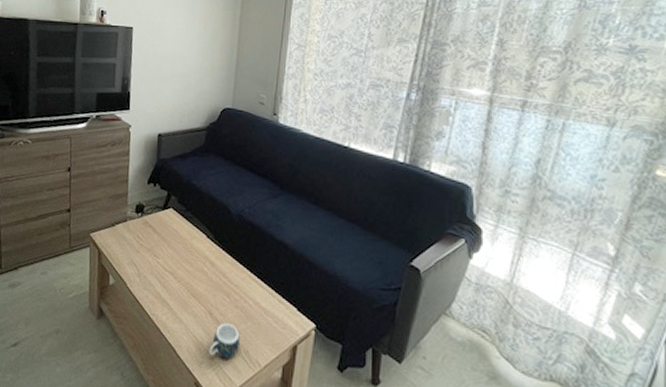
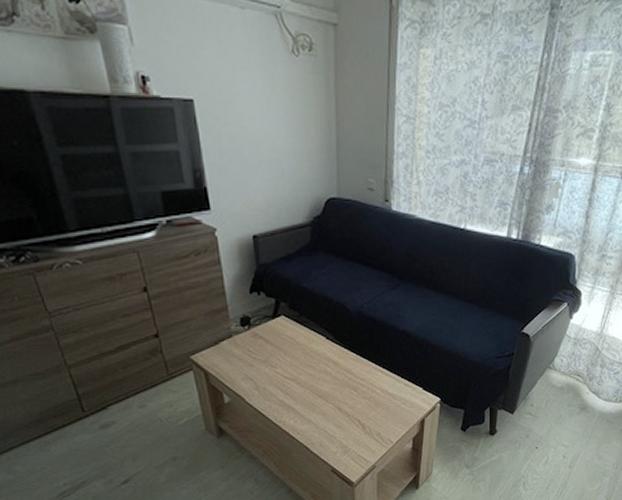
mug: present [209,322,240,359] -> none [342,413,371,444]

